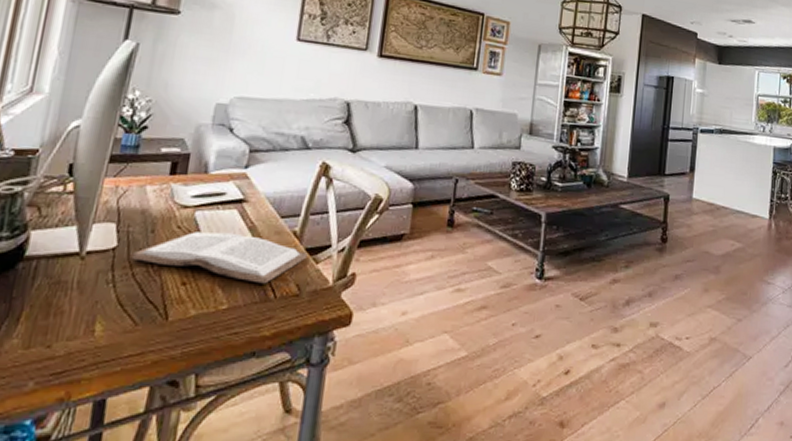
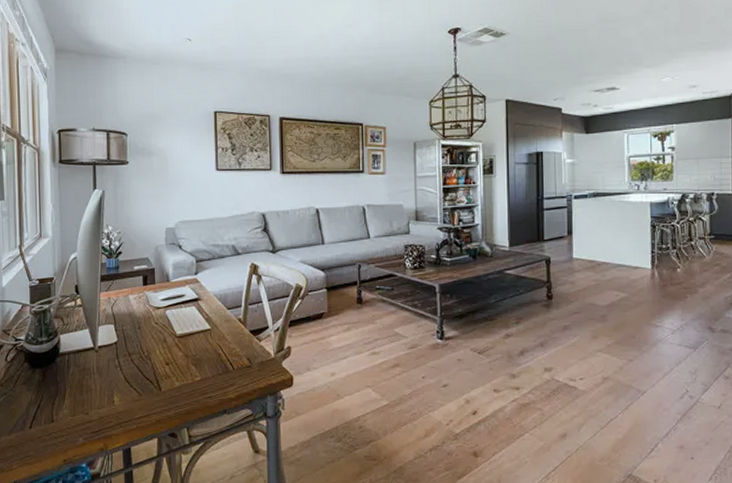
book: present [131,232,308,284] -> none [128,324,252,360]

